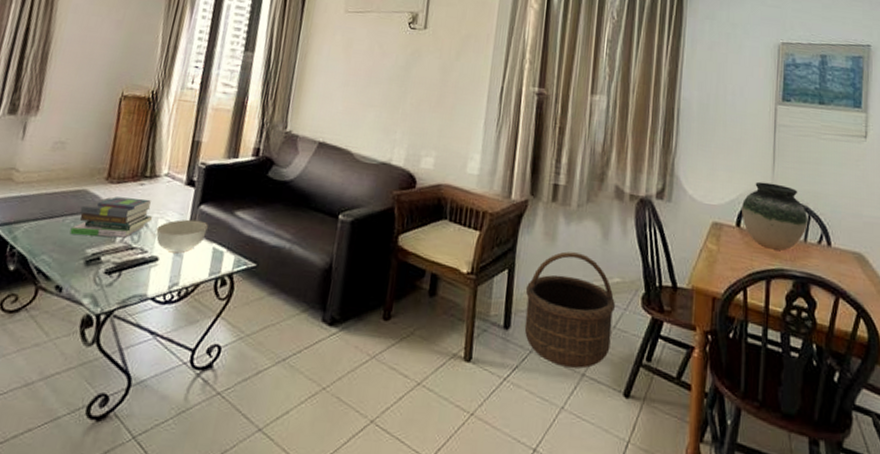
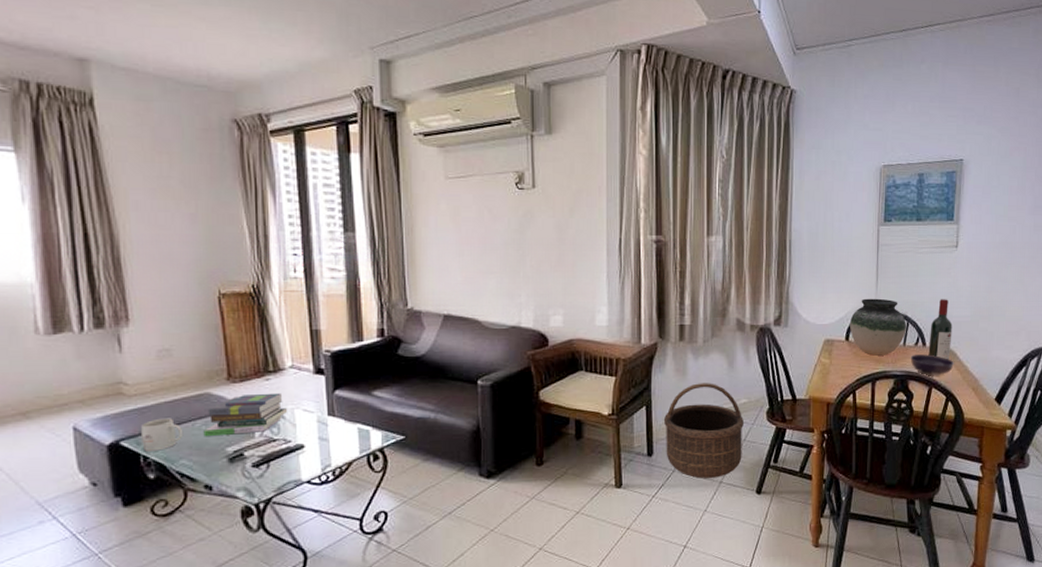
mug: none [13,209,53,243] -> present [141,418,184,453]
bowl: present [156,219,208,254] -> none [295,405,348,439]
bowl: none [812,254,866,285] -> present [910,354,954,376]
wine bottle: none [834,194,863,267] -> present [928,299,953,360]

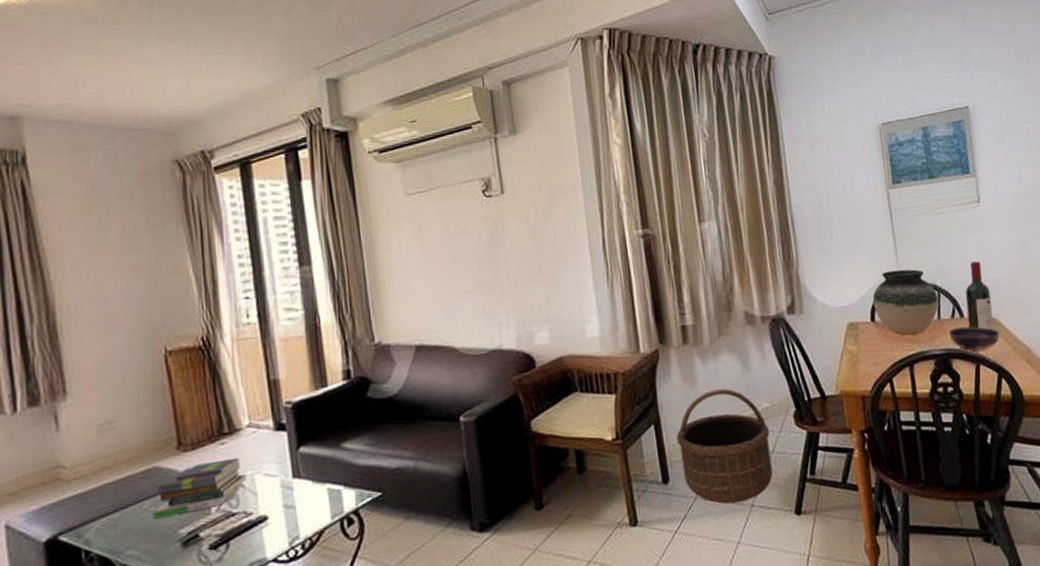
mug: present [141,418,184,453] -> none [82,501,130,546]

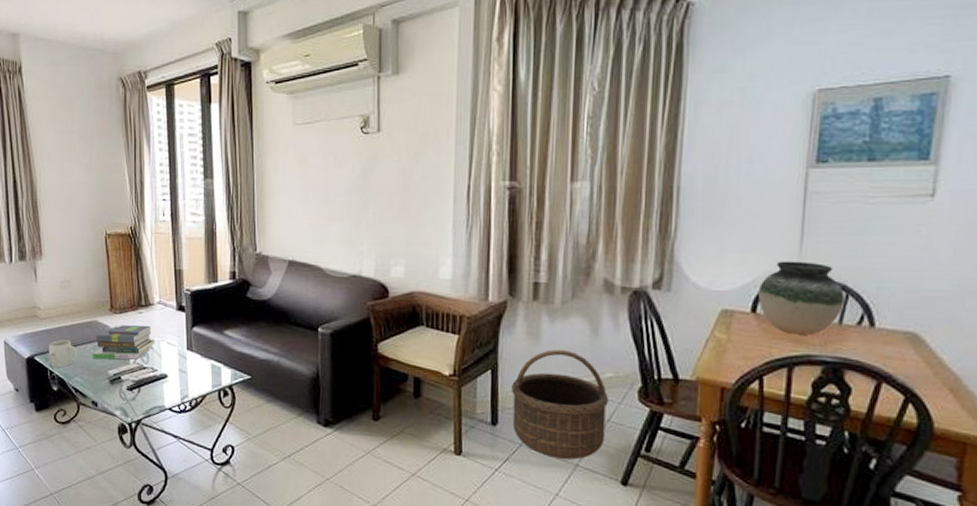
mug: none [82,501,130,546] -> present [49,339,78,368]
bowl: present [948,326,1000,352] -> none [848,337,920,368]
wine bottle: present [965,261,994,331] -> none [878,266,920,348]

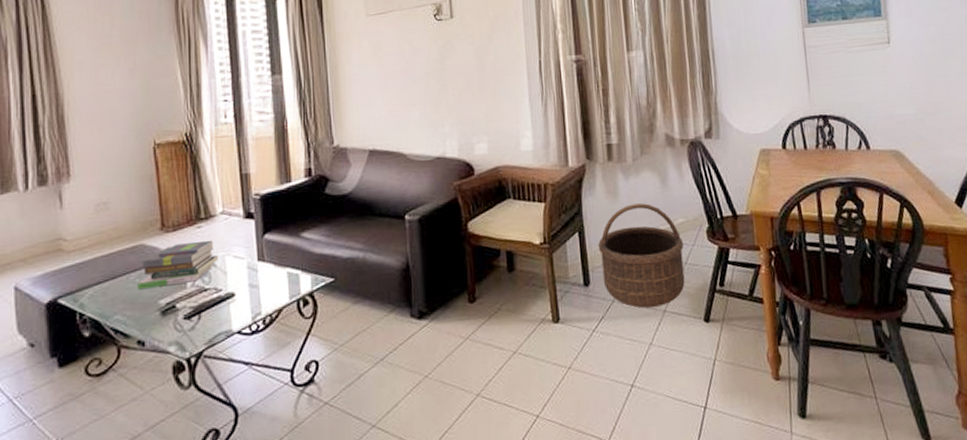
mug: present [49,339,78,368] -> none [78,272,118,309]
vase: present [758,261,845,335] -> none [785,102,847,163]

